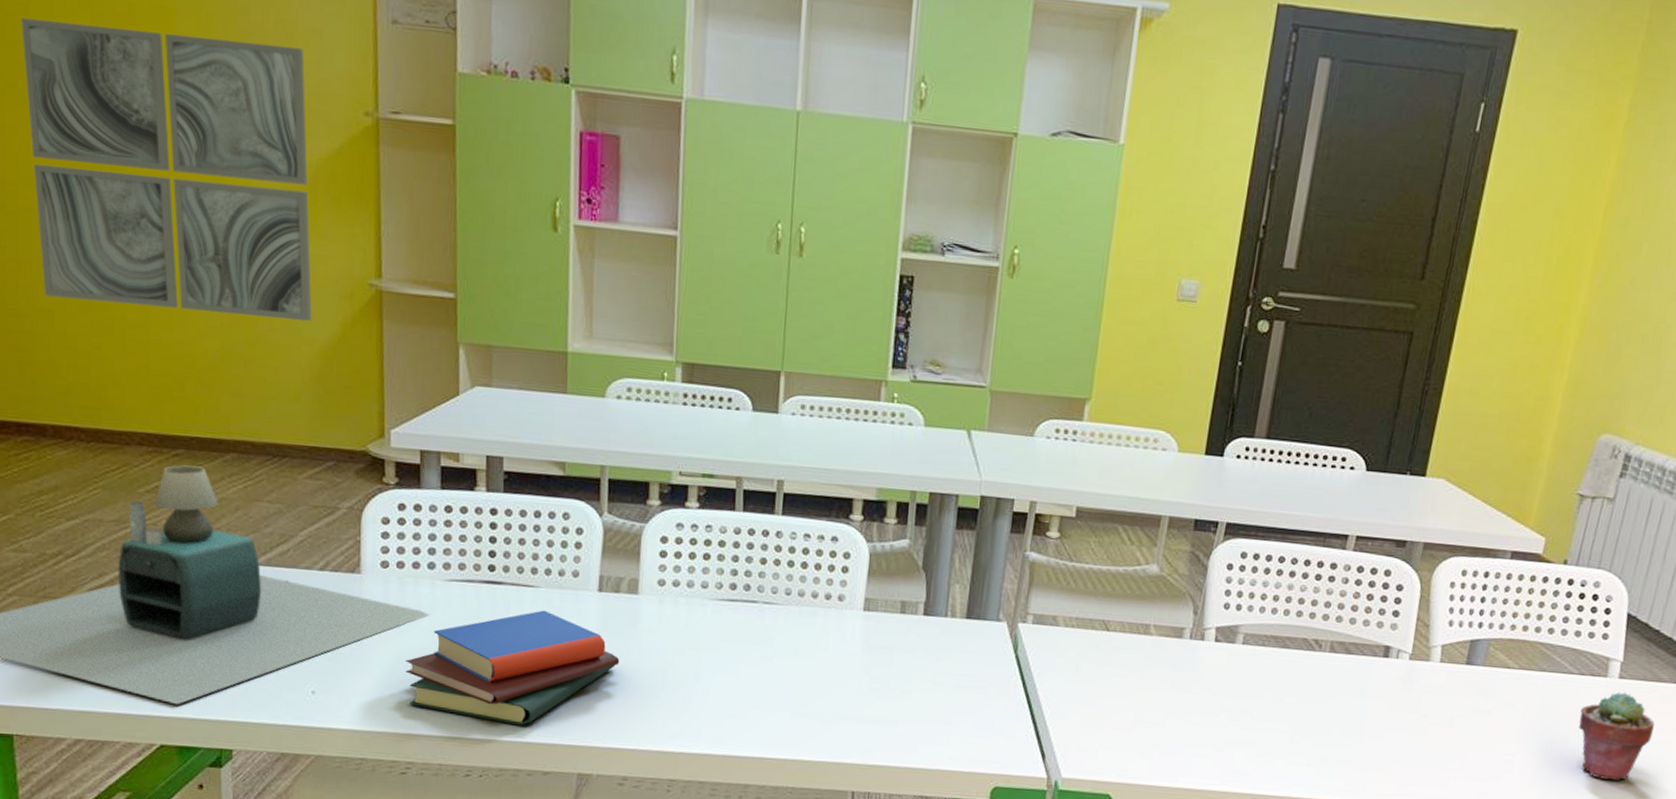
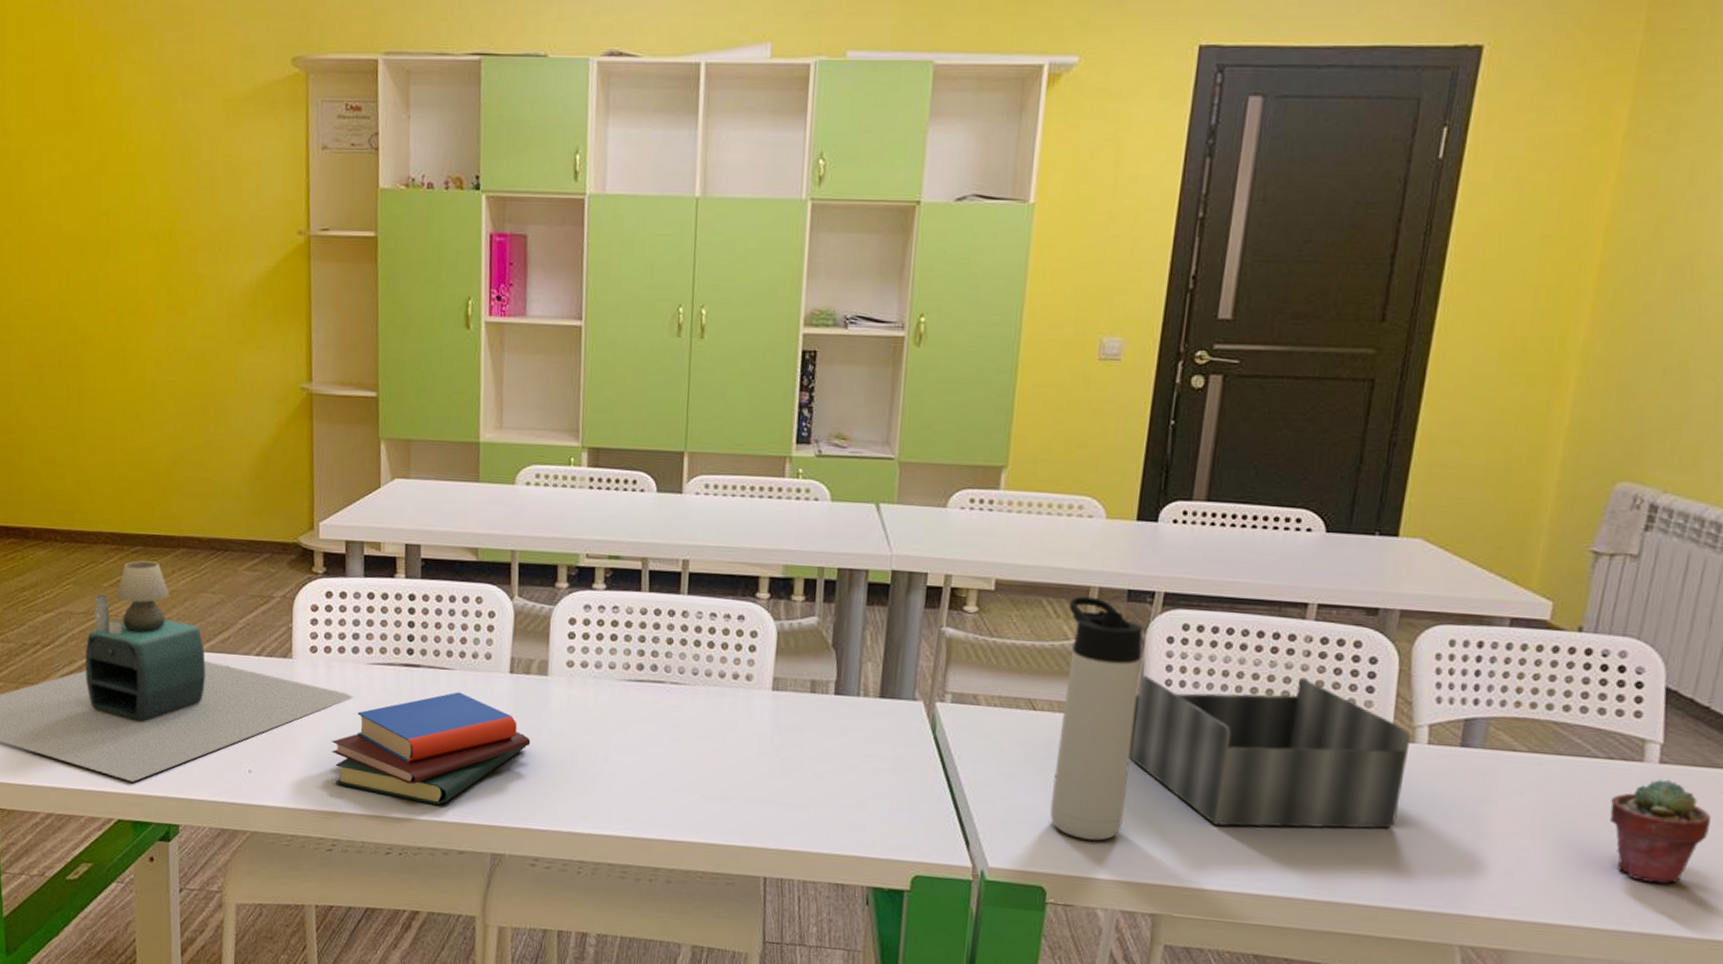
wall art: present [21,18,312,322] -> none [16,174,252,425]
thermos bottle: none [1118,524,1207,752] -> present [1049,596,1143,841]
desk organizer: none [1190,599,1427,737] -> present [1129,675,1411,829]

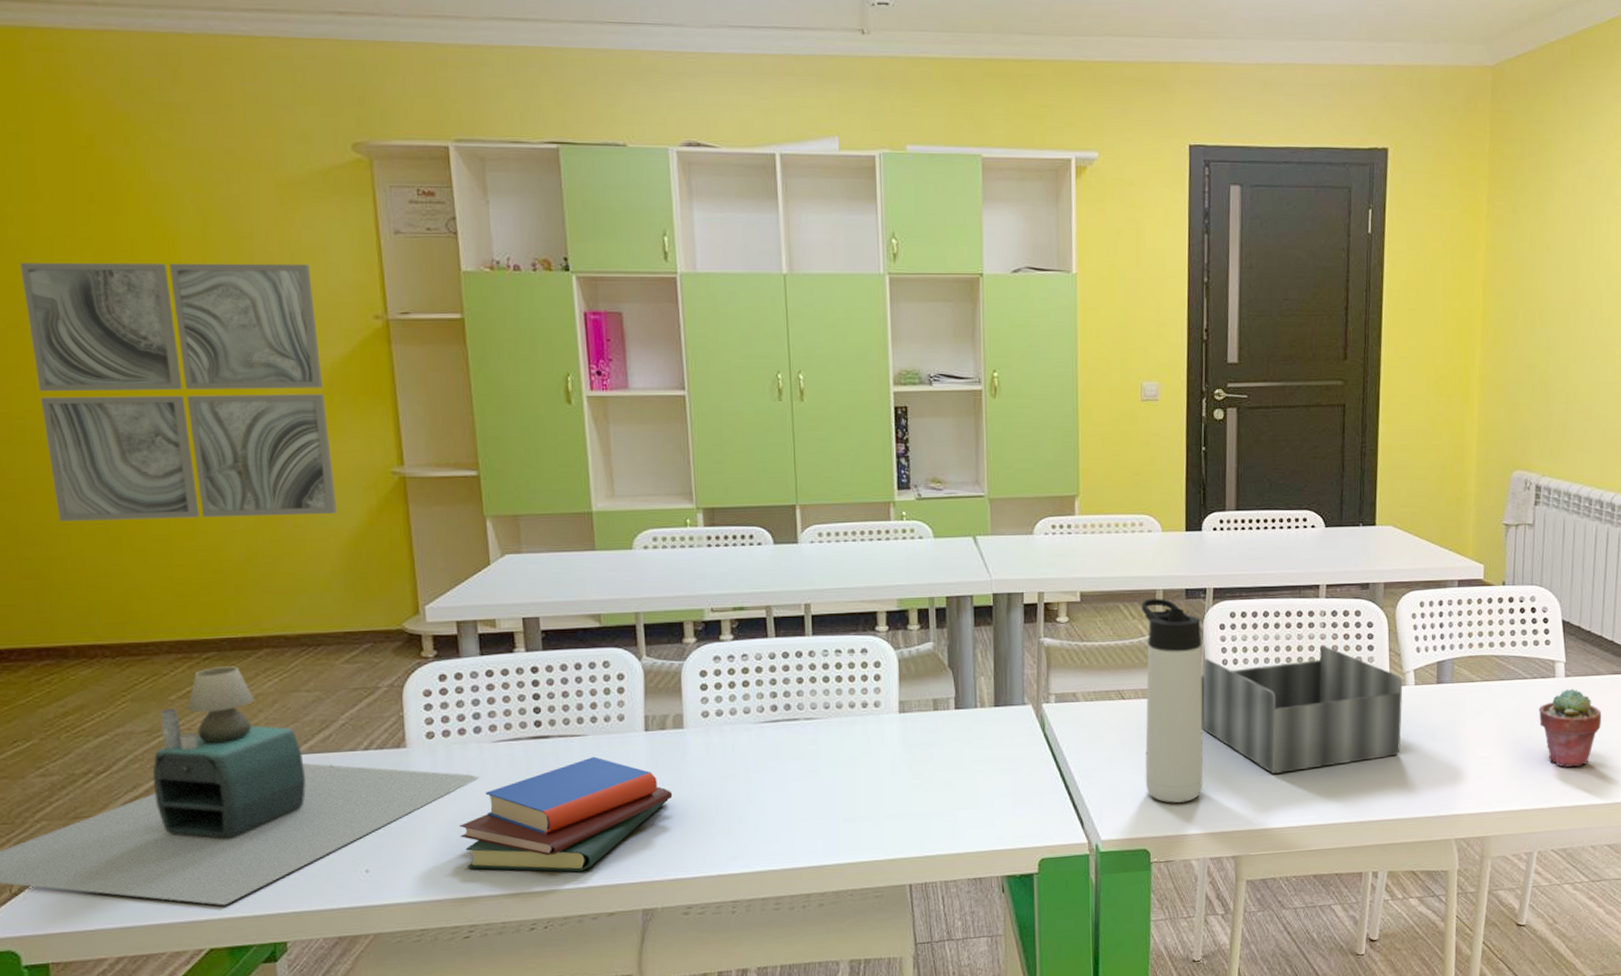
wall art: none [16,174,252,425] -> present [20,263,337,521]

